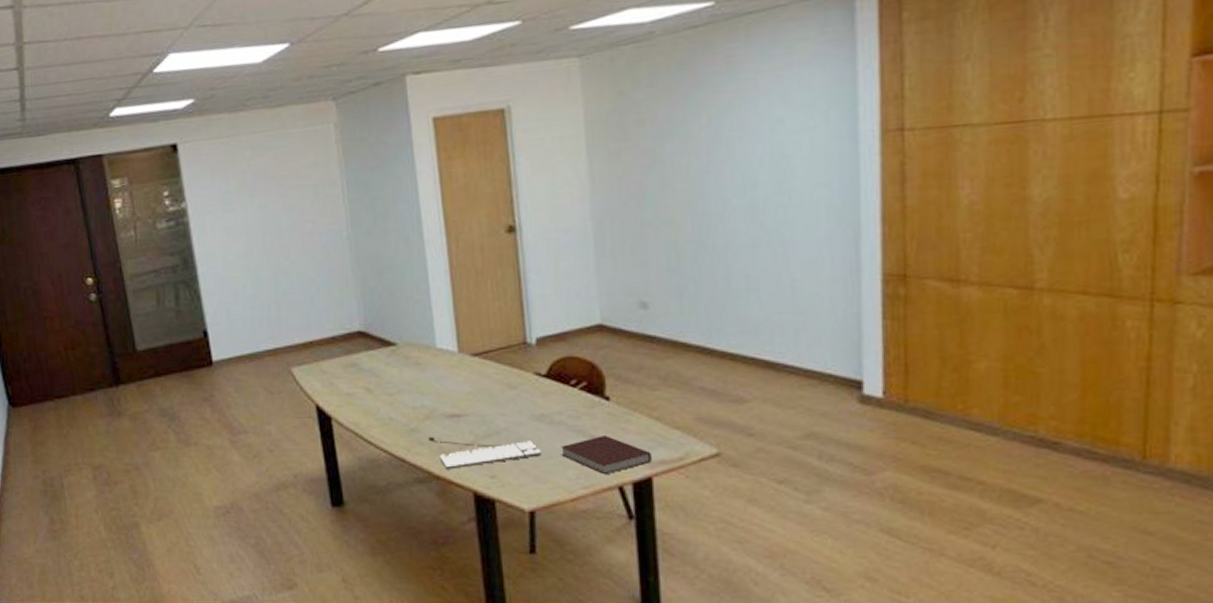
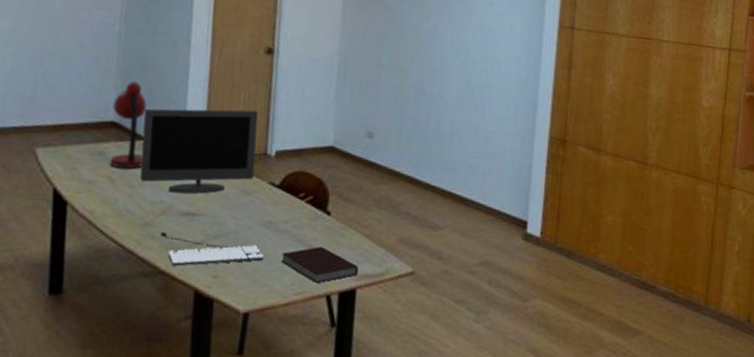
desk lamp: none [356,286,397,377] -> present [110,81,147,169]
monitor: none [389,297,516,396] -> present [140,108,258,194]

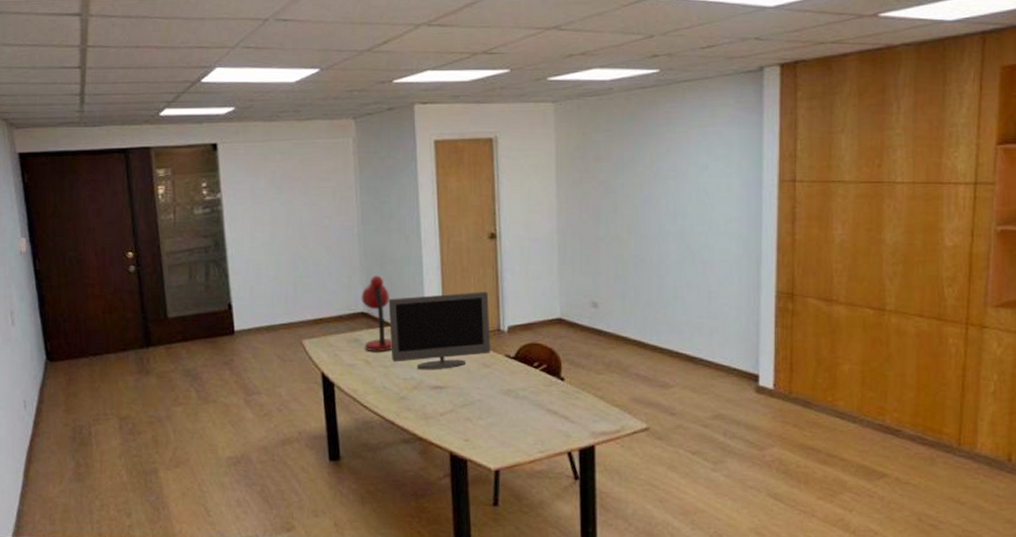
keyboard: present [160,231,264,266] -> none [414,404,508,433]
notebook: present [281,247,358,284] -> none [523,409,595,442]

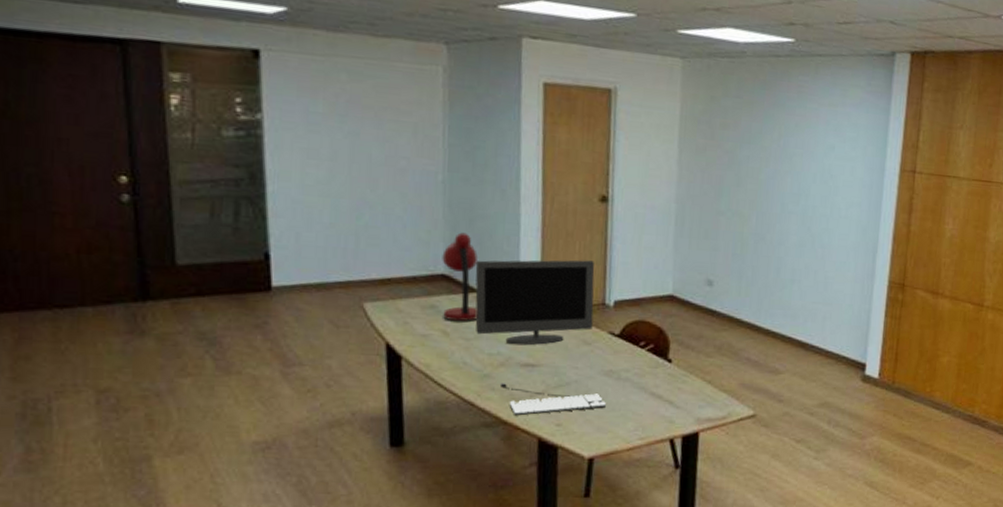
keyboard: none [414,404,508,433] -> present [500,383,607,416]

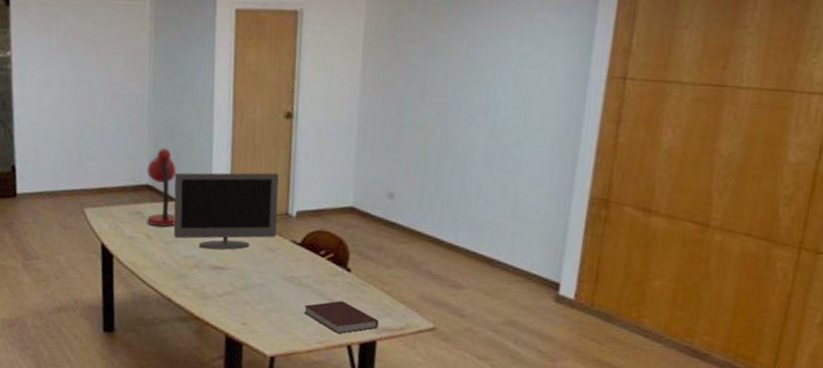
keyboard: present [500,383,607,416] -> none [193,282,288,313]
notebook: none [624,393,701,429] -> present [304,301,379,334]

